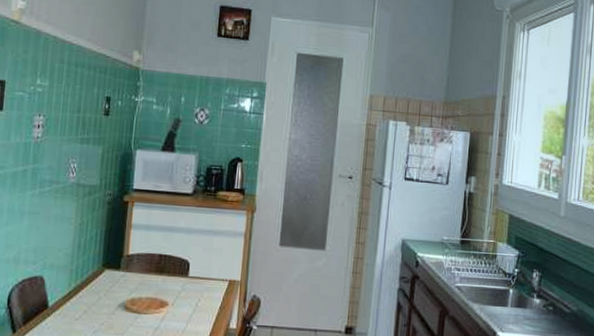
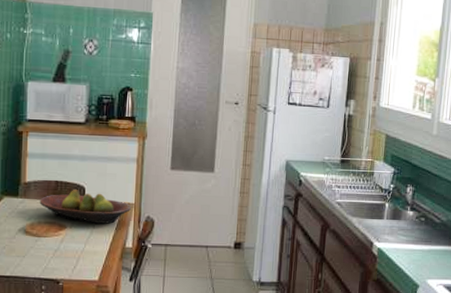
fruit bowl: none [141,264,237,302] -> present [39,190,131,224]

